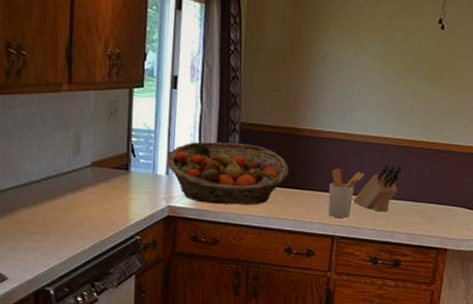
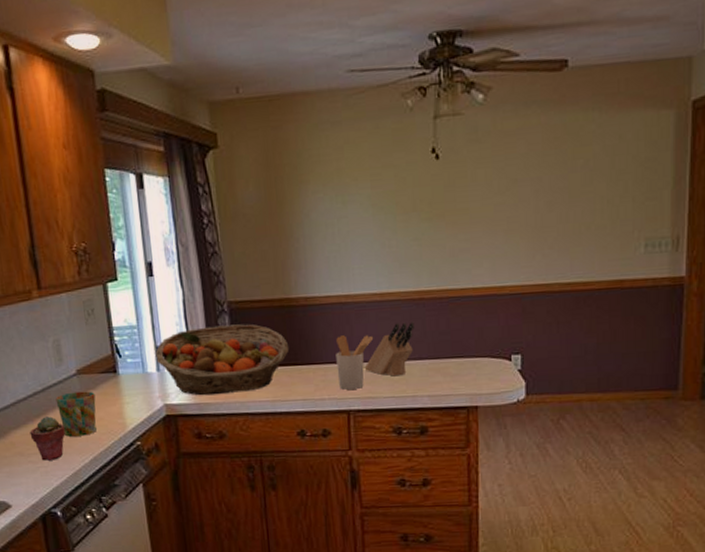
potted succulent: none [37,199,71,242] -> present [29,415,65,461]
mug: none [67,181,105,224] -> present [55,391,97,437]

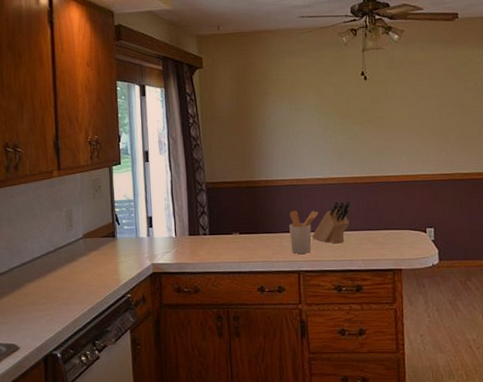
potted succulent: present [29,415,65,461] -> none [41,271,70,309]
mug: present [55,391,97,437] -> none [64,251,97,289]
fruit basket: present [155,324,290,396] -> none [147,200,253,257]

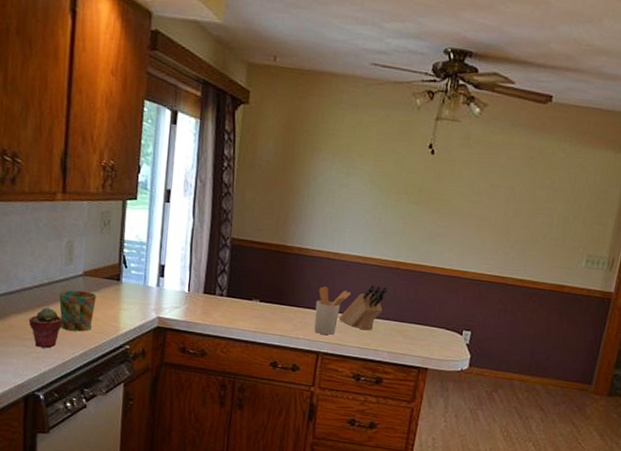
potted succulent: none [41,271,70,309] -> present [29,307,62,348]
mug: none [64,251,97,289] -> present [59,290,96,332]

